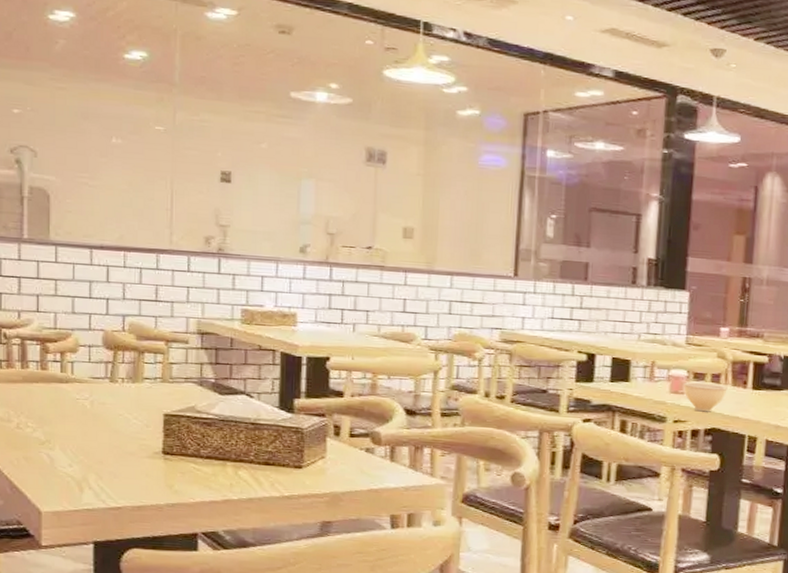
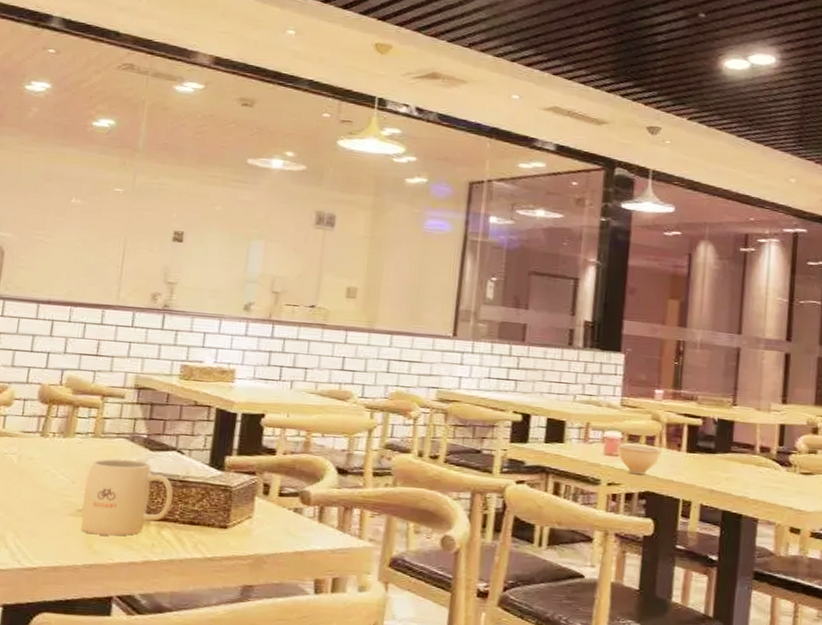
mug: none [159,403,247,477] -> present [81,459,174,536]

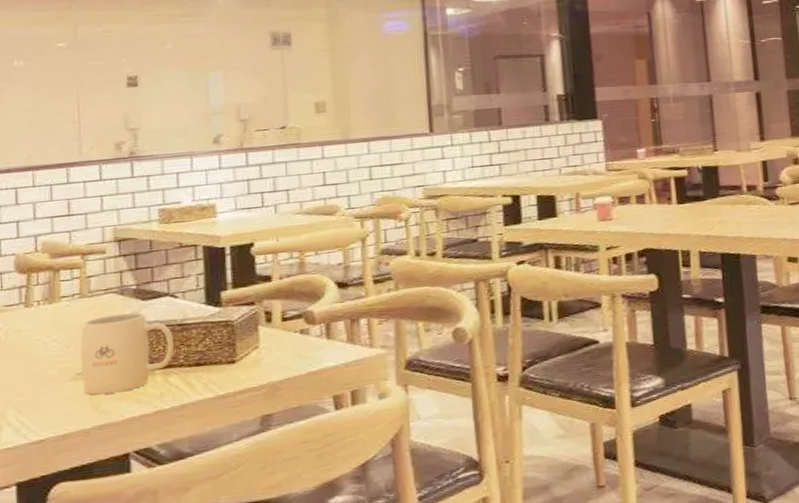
bowl: present [618,444,662,475] -> none [610,205,654,235]

